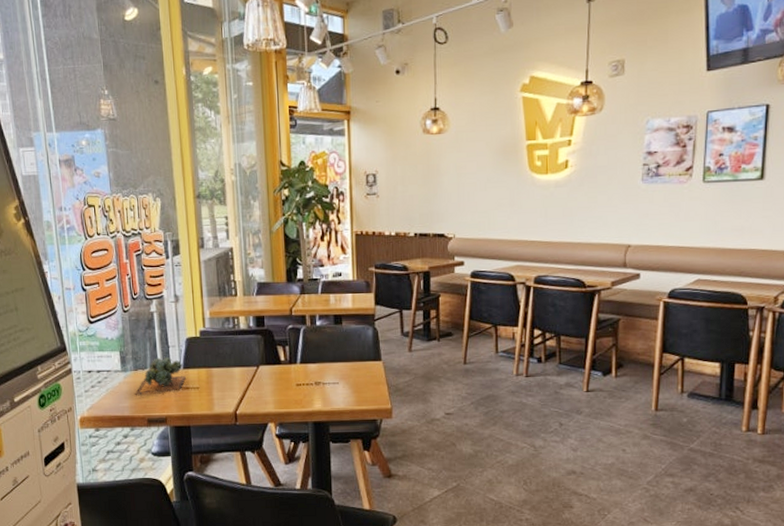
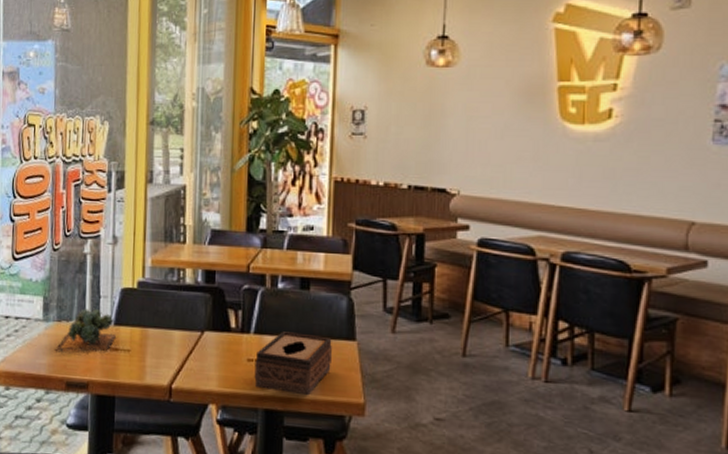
tissue box: none [302,359,364,408] -> present [254,331,332,396]

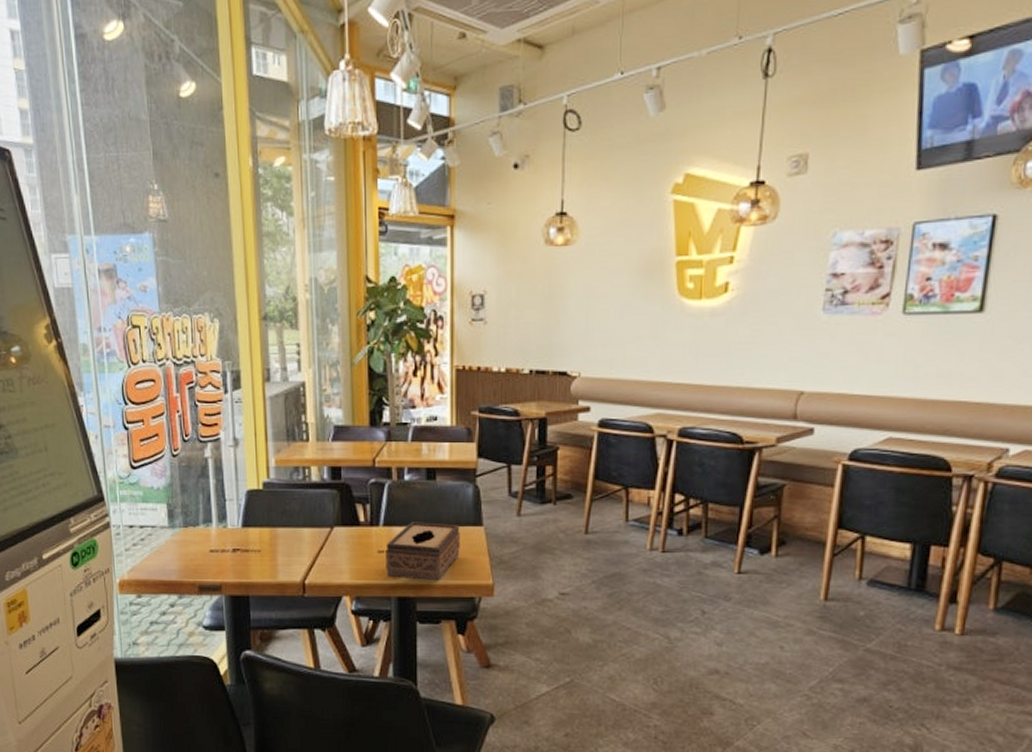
succulent plant: present [55,308,117,353] -> none [184,513,246,558]

